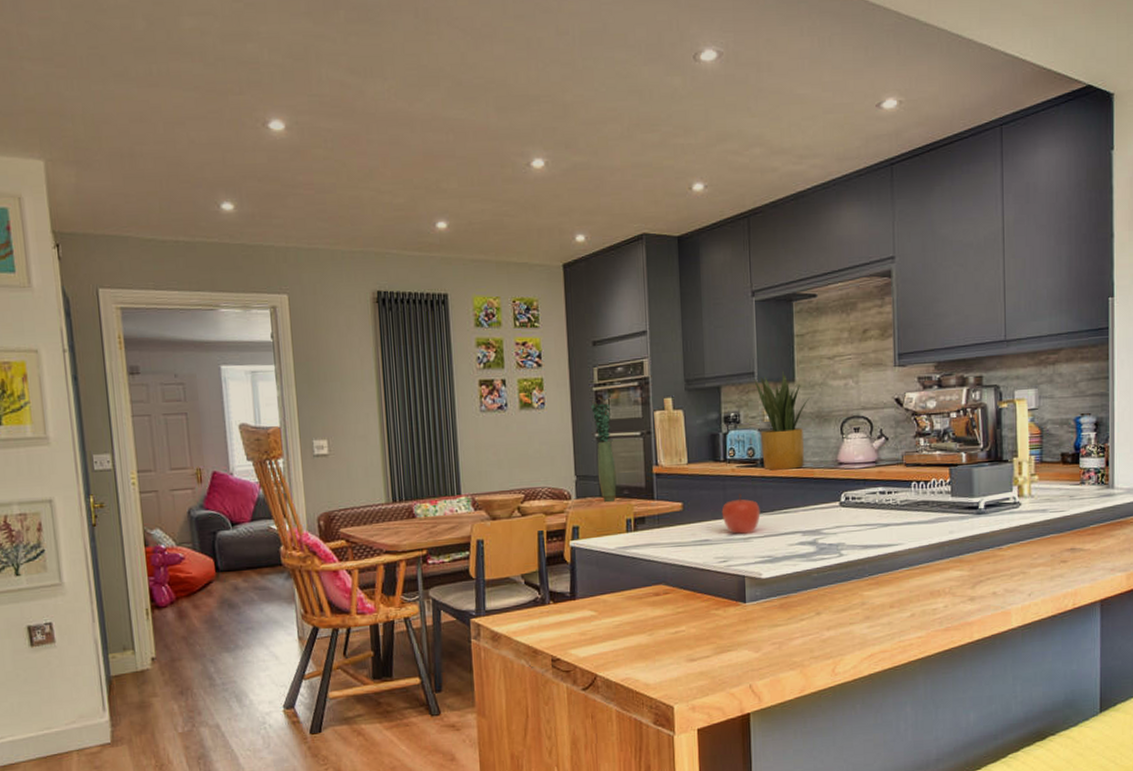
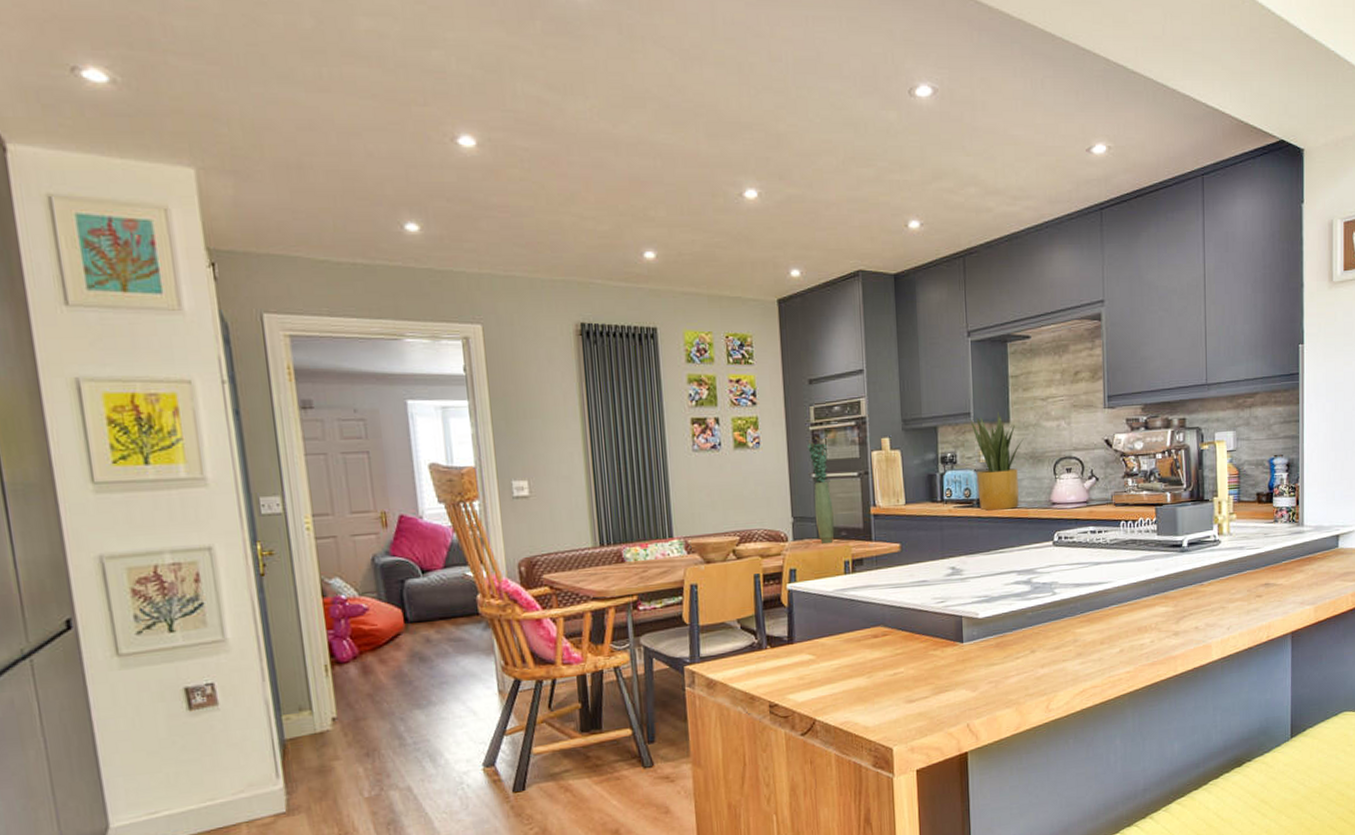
fruit: present [721,493,761,534] -> none [939,534,977,574]

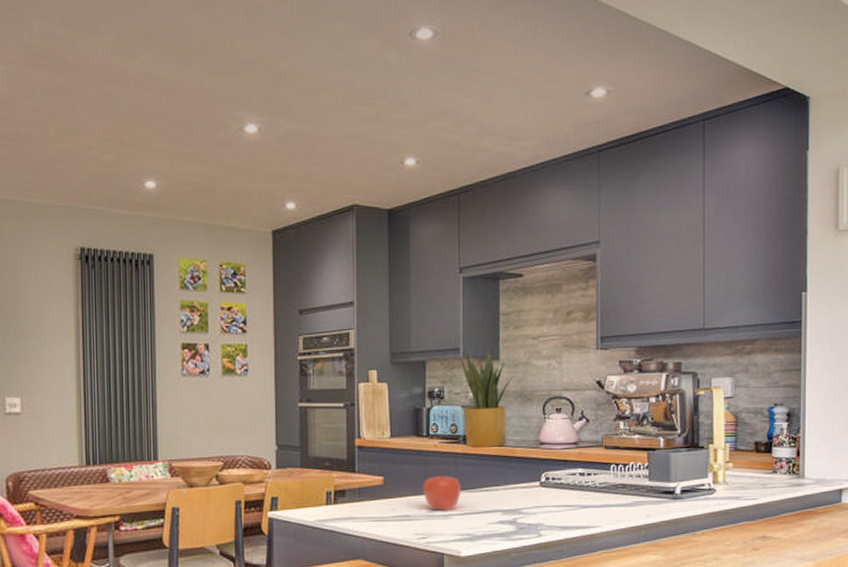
vase: present [808,439,835,545] -> none [295,369,318,474]
fruit: none [939,534,977,574] -> present [422,469,461,511]

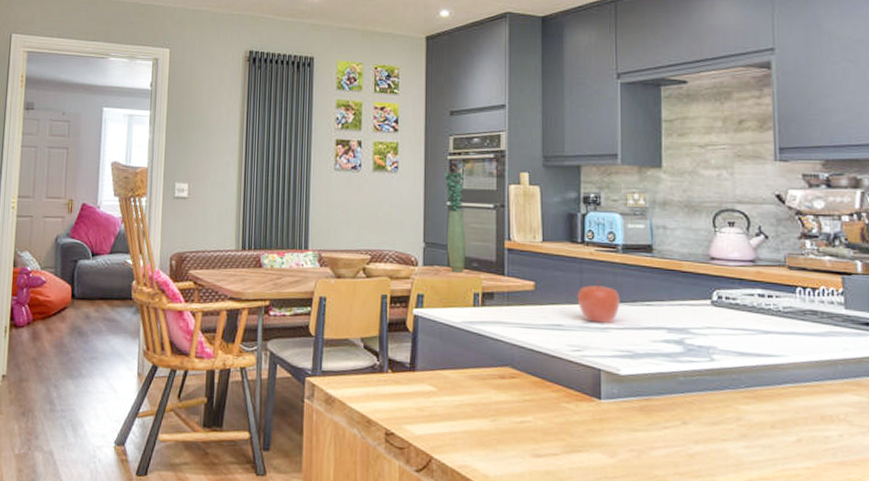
vase: none [295,369,318,474] -> present [445,168,466,274]
planter: present [459,348,513,448] -> none [617,155,678,259]

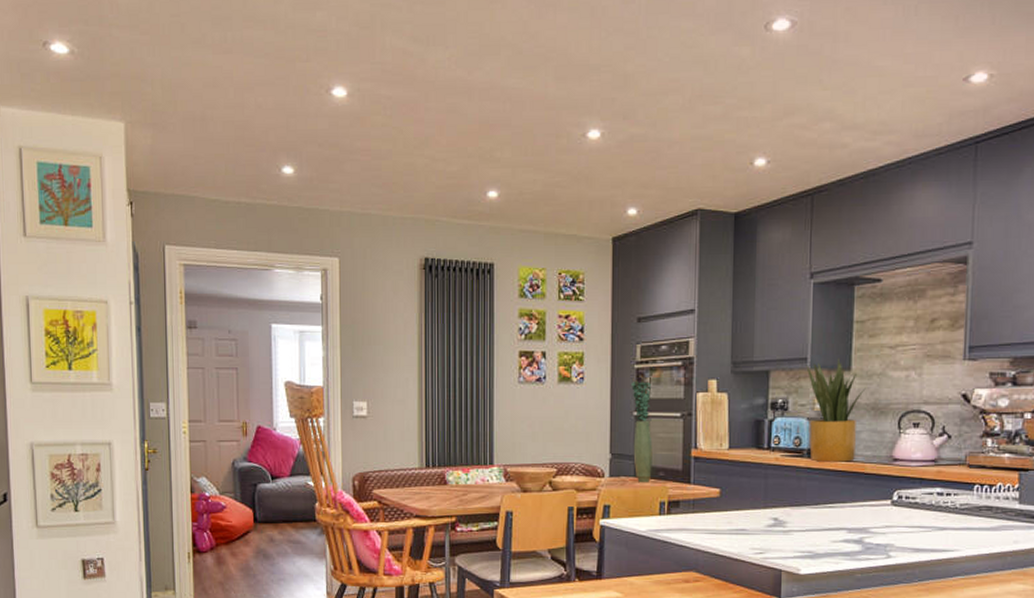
fruit: present [577,279,620,323] -> none [761,483,804,526]
planter: none [617,155,678,259] -> present [806,358,866,462]

